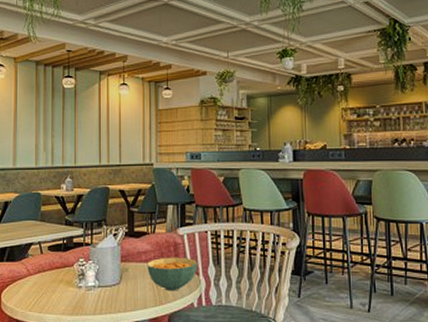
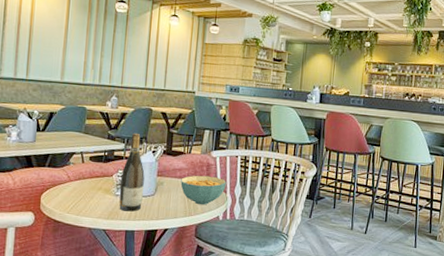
wine bottle: none [82,215,107,305] -> present [119,133,145,212]

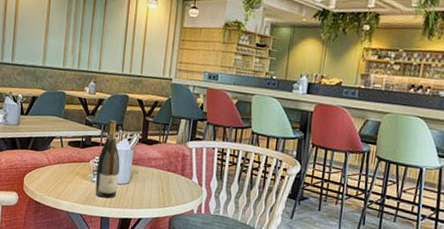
cereal bowl: present [180,175,226,205] -> none [155,166,202,197]

